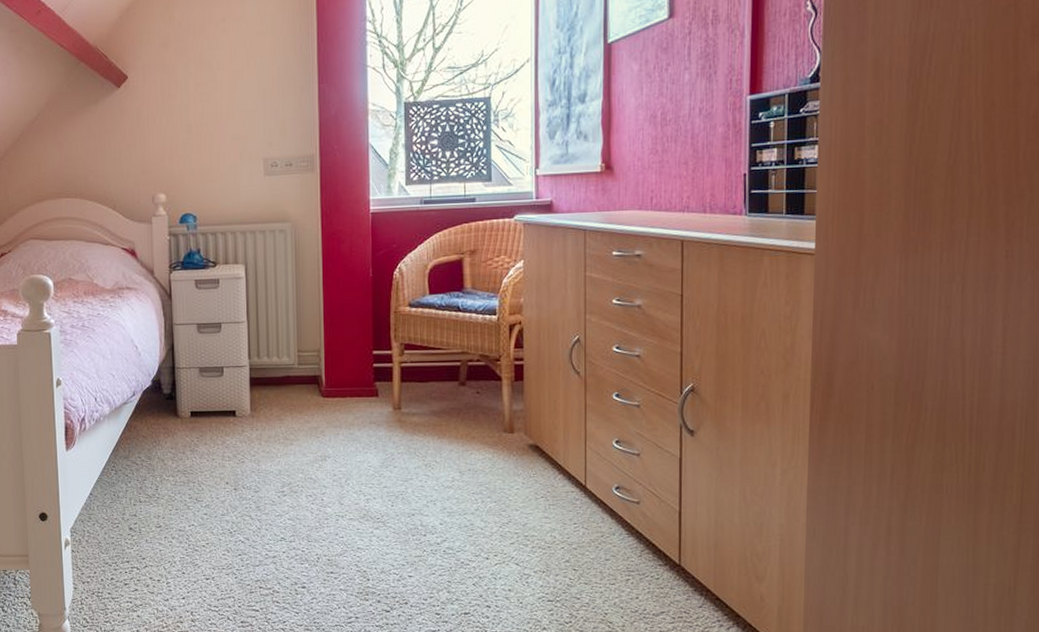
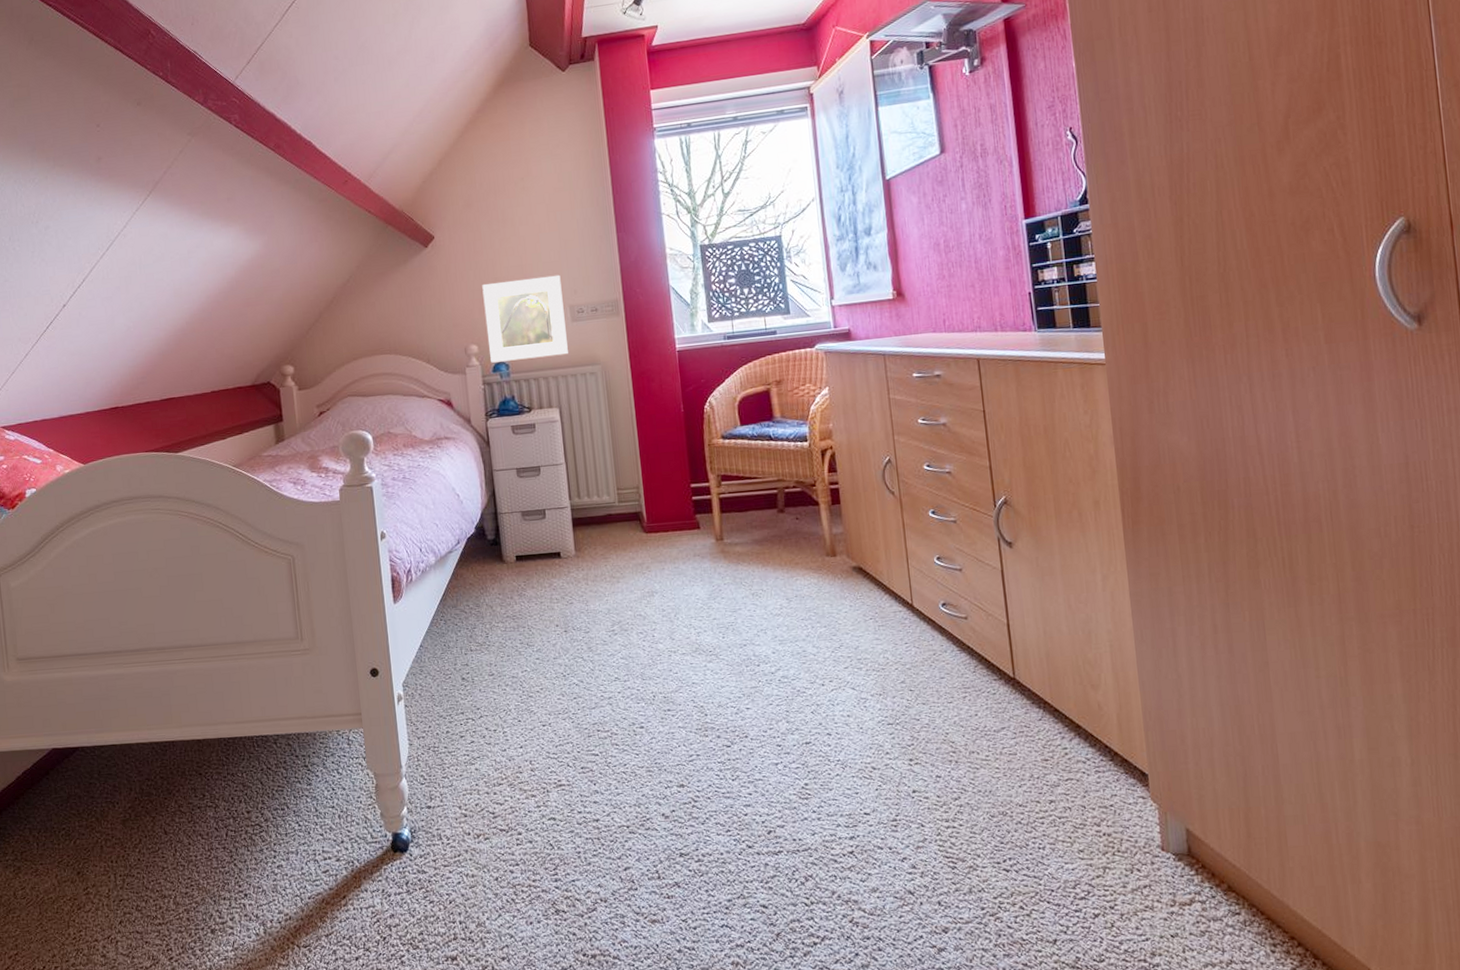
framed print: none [174,125,258,214] -> present [482,274,568,363]

